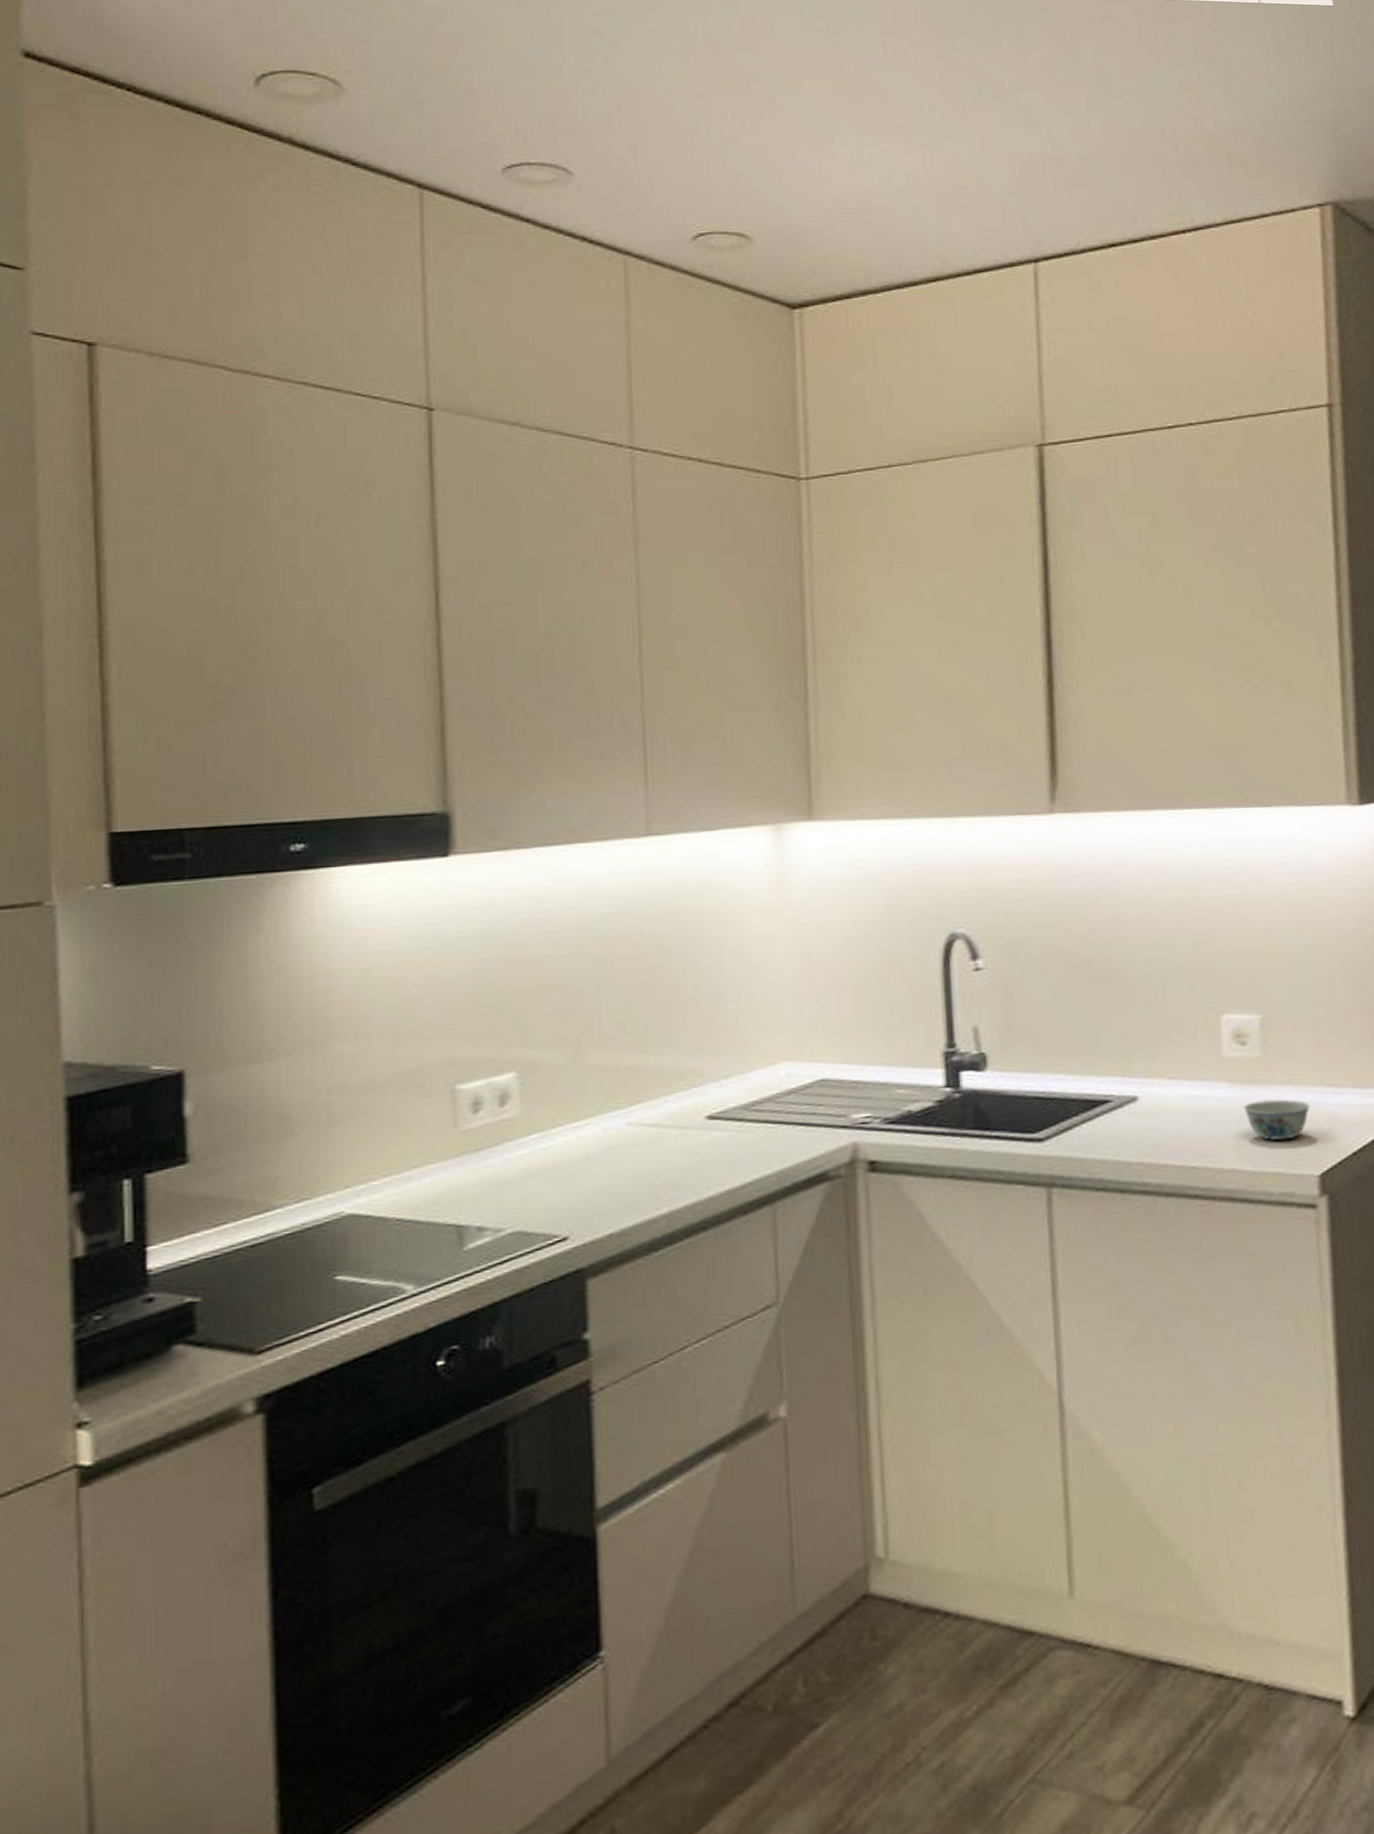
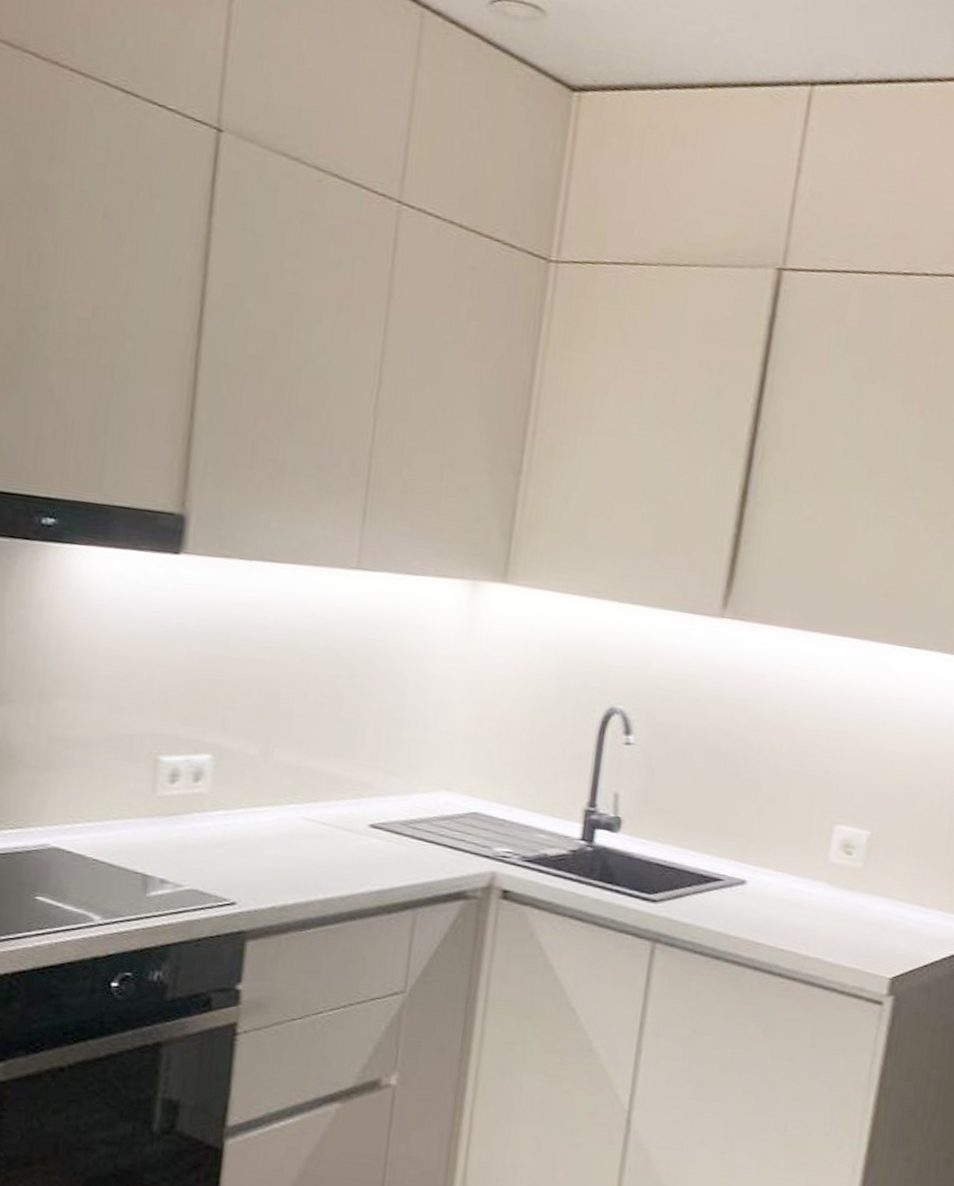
bowl: present [1243,1099,1311,1142] -> none [837,904,896,943]

